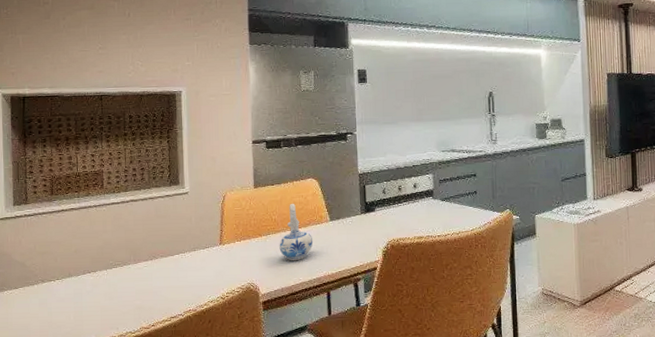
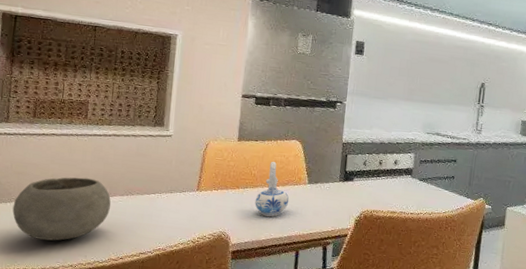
bowl: none [40,248,136,318] -> present [12,177,111,241]

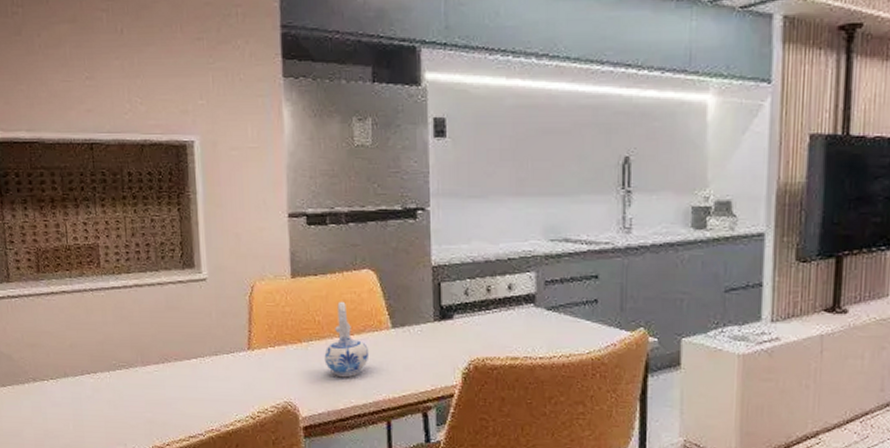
bowl: present [12,177,111,241] -> none [32,344,145,428]

